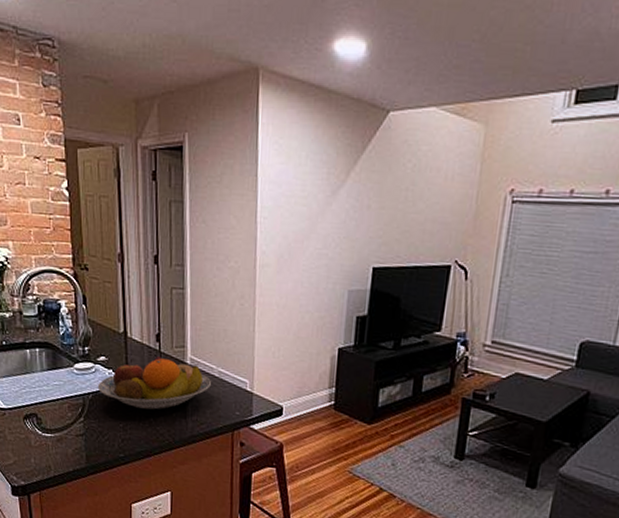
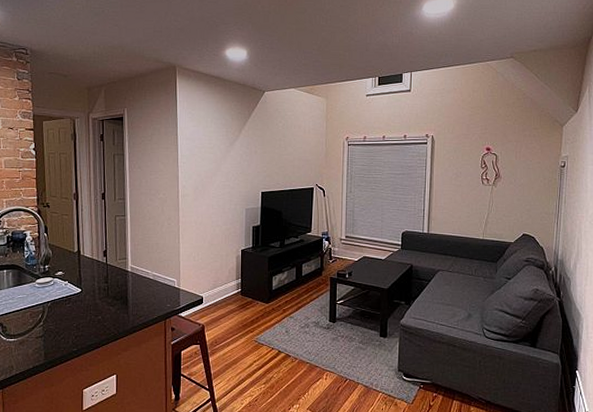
fruit bowl: present [97,356,211,410] -> none [55,268,147,310]

